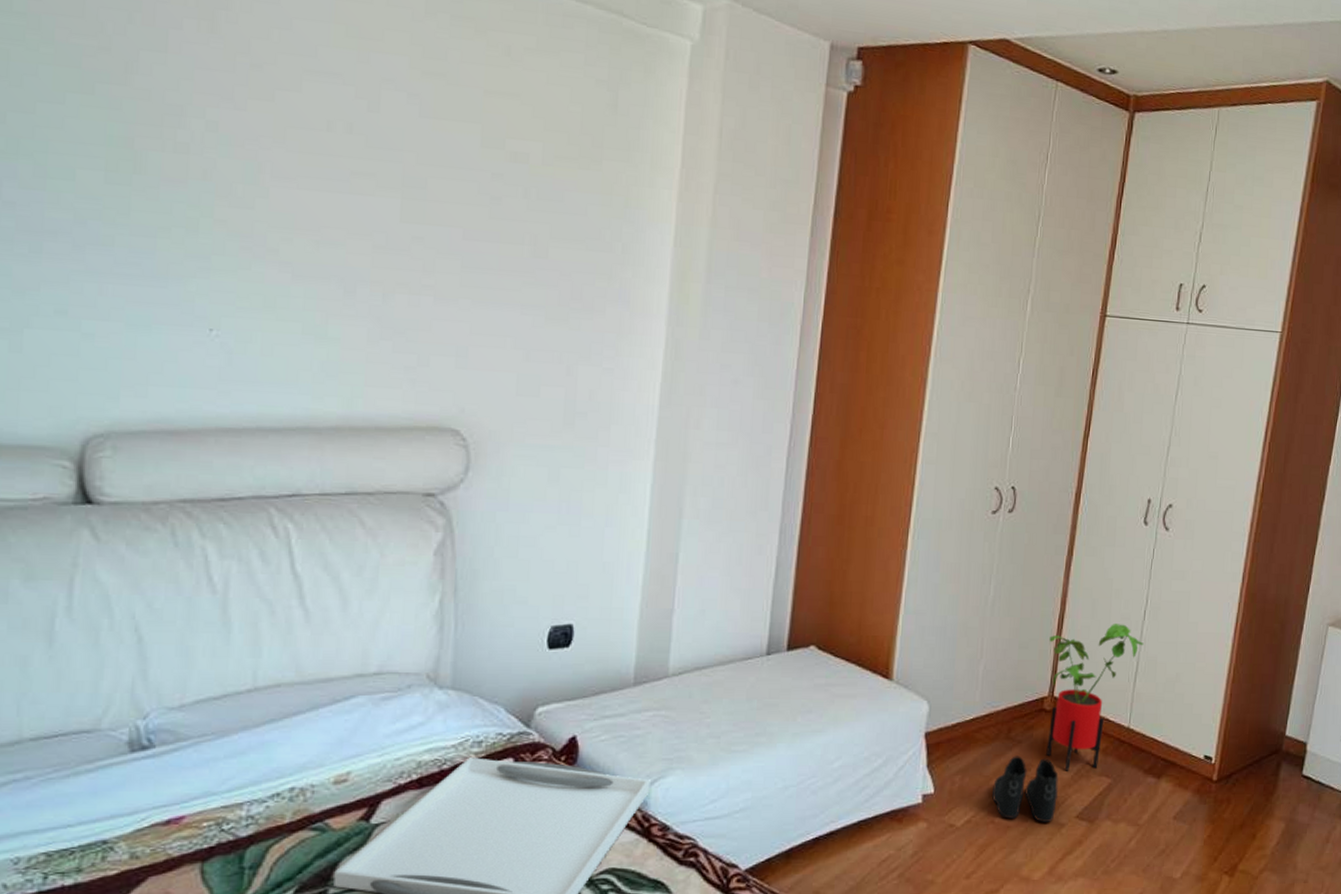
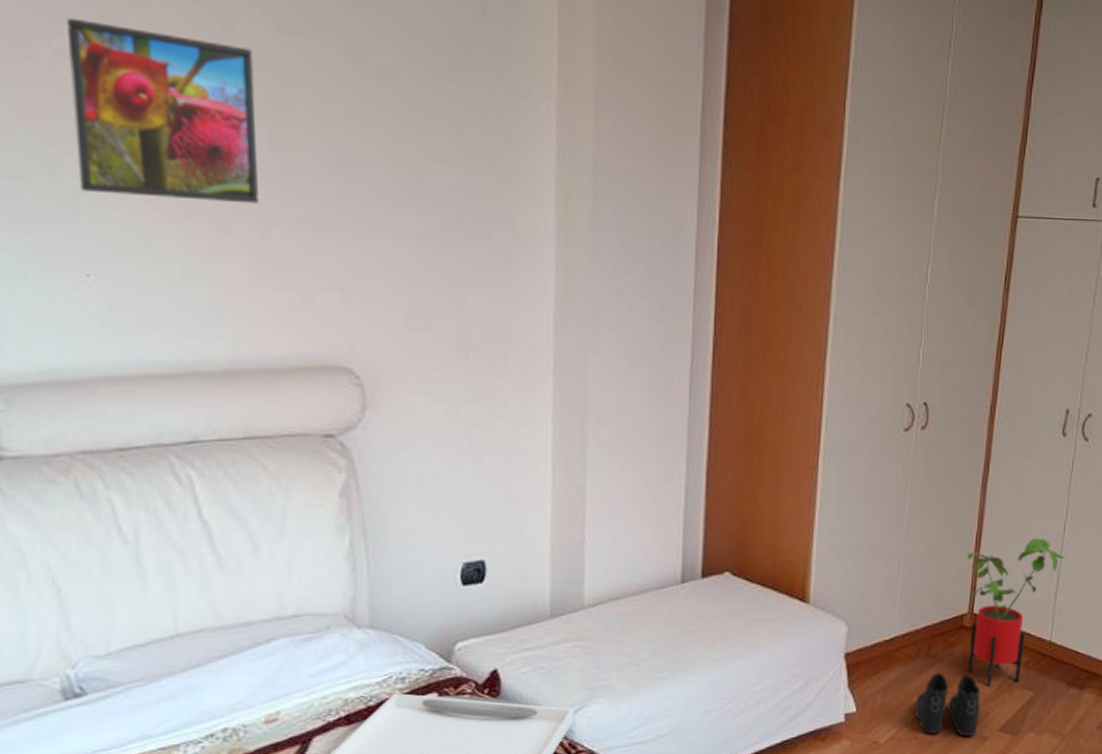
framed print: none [213,92,395,271] -> present [67,17,259,204]

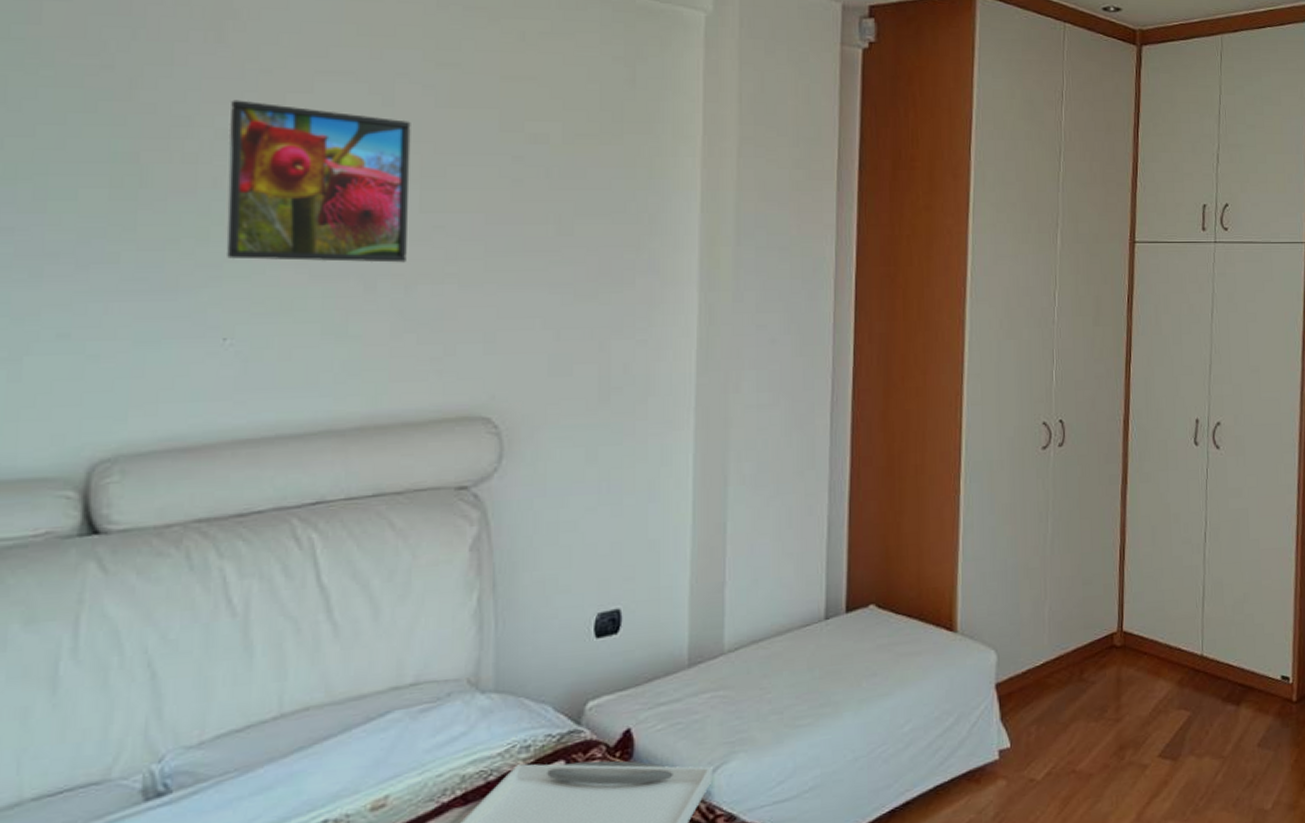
boots: present [915,672,981,736] -> none [1070,697,1139,766]
house plant: present [967,537,1064,686] -> none [1112,548,1208,709]

